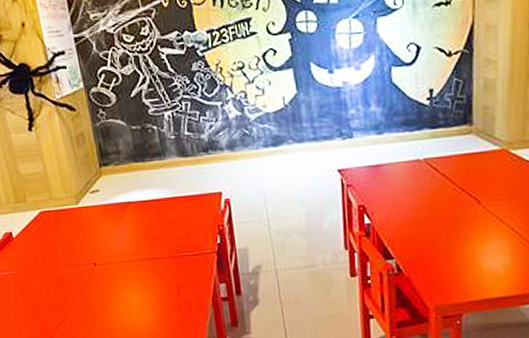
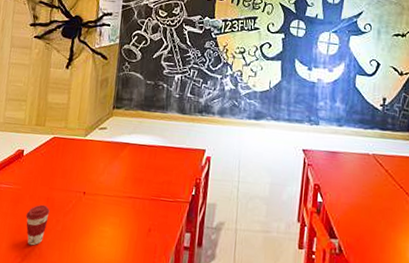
coffee cup: none [37,284,65,327] -> present [26,204,50,246]

